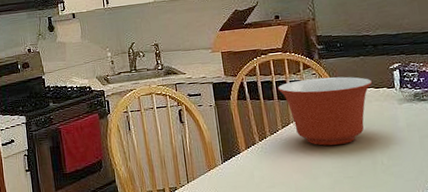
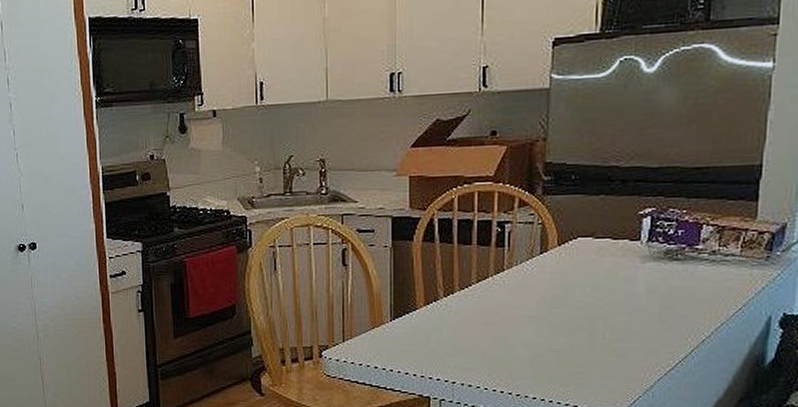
mixing bowl: present [277,76,373,146] -> none [479,219,611,309]

